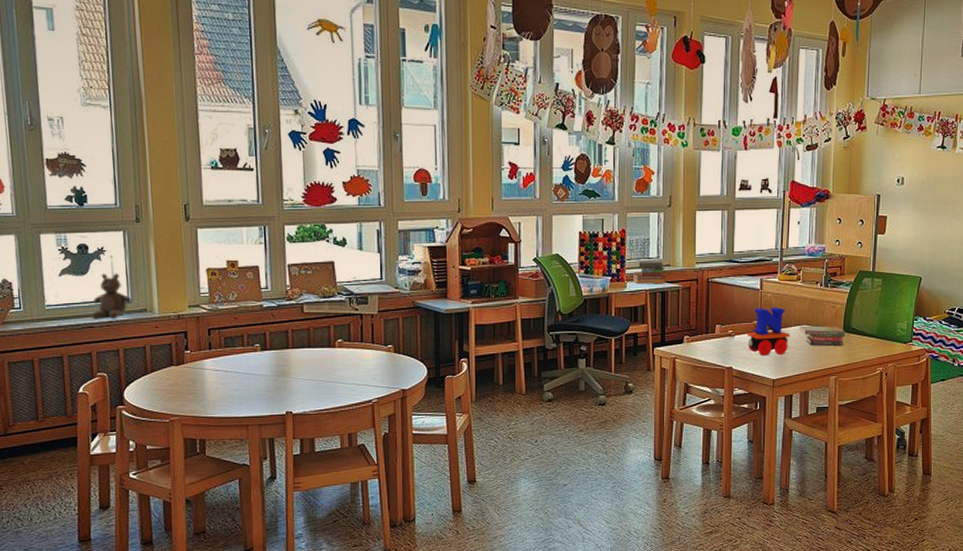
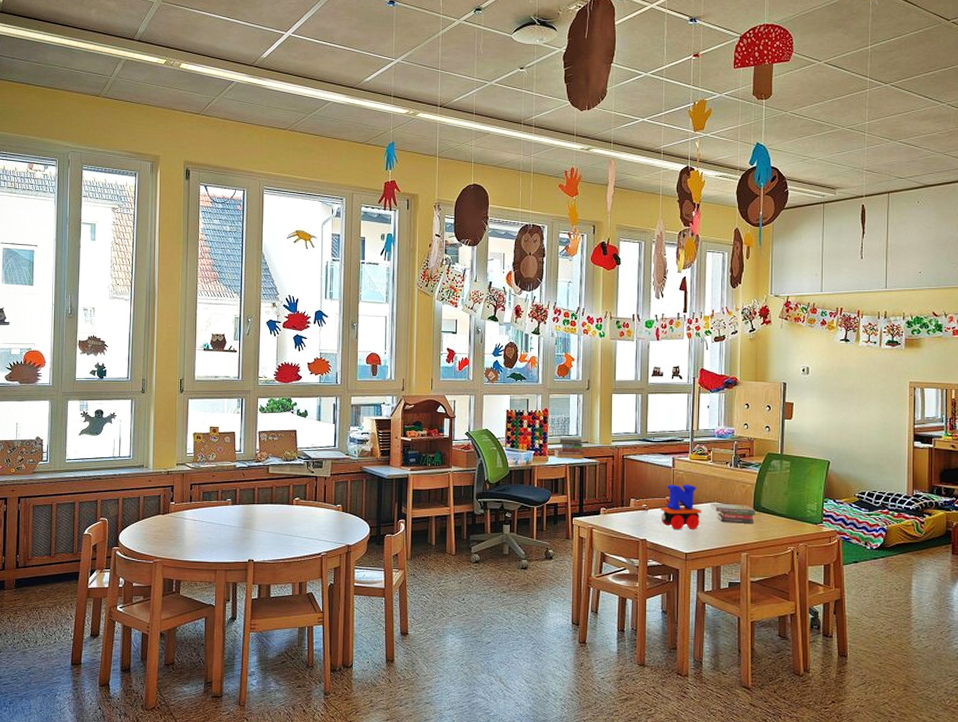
stuffed animal: present [91,273,132,320] -> none [100,434,133,473]

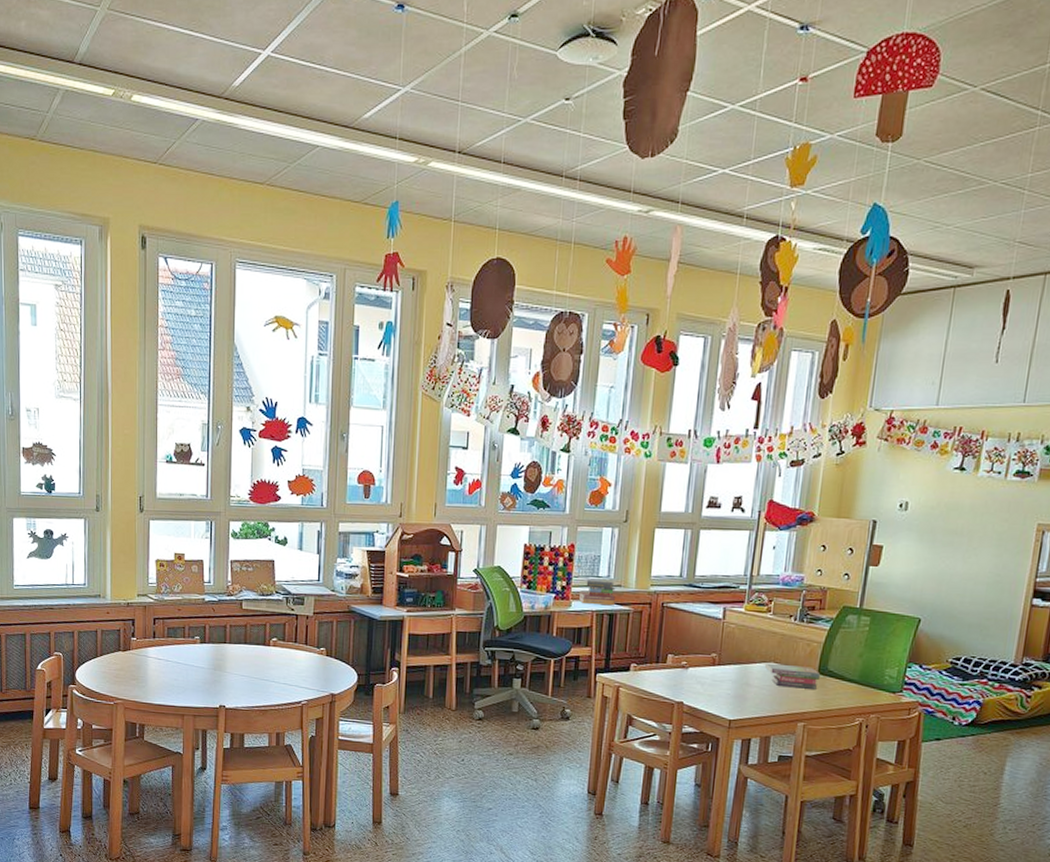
toy train: present [660,484,702,530] -> none [702,639,755,693]

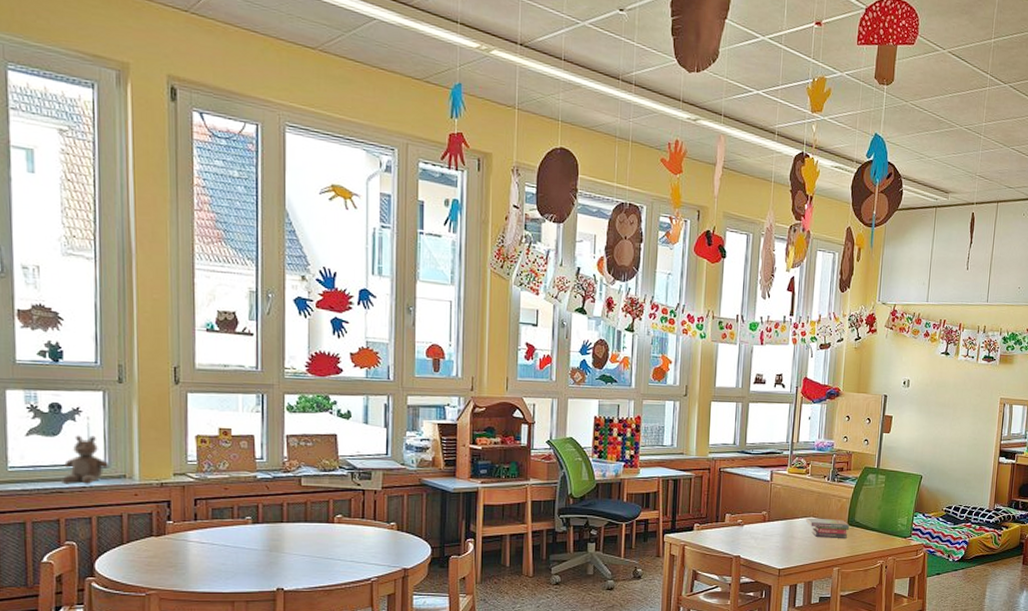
stuffed animal: none [52,558,88,603] -> present [61,435,110,485]
books: present [578,580,616,606] -> none [646,449,679,472]

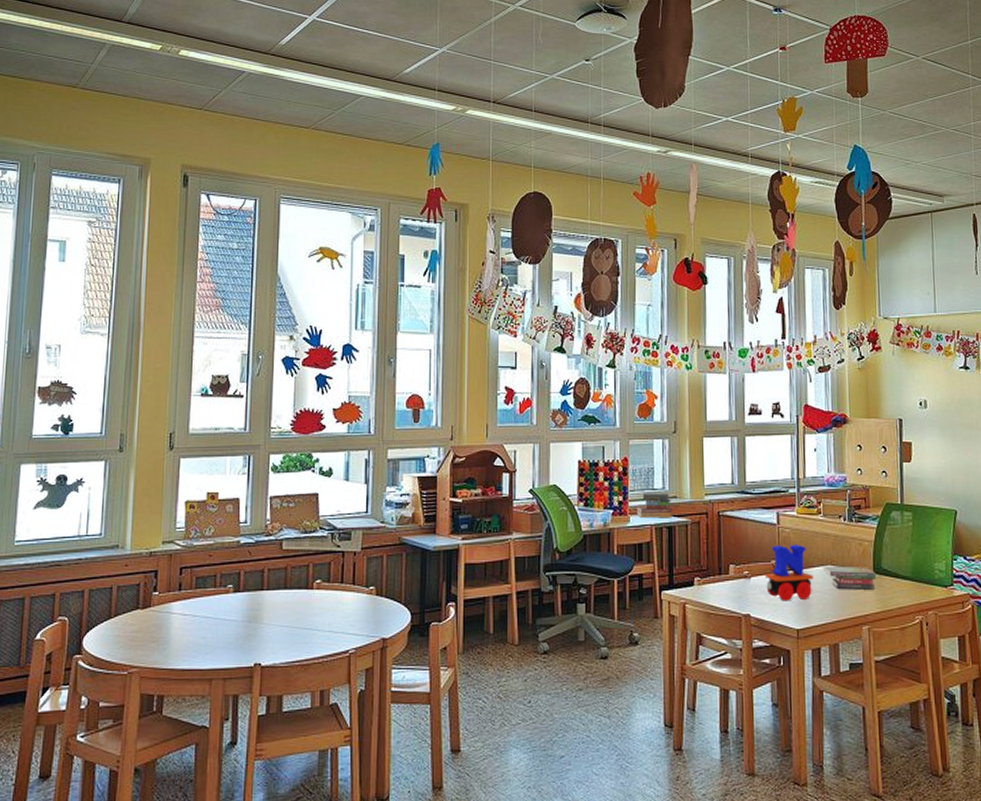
stuffed animal: present [61,435,110,485] -> none [60,506,105,557]
books: none [646,449,679,472] -> present [636,493,672,519]
toy train: none [755,499,798,546] -> present [764,545,814,601]

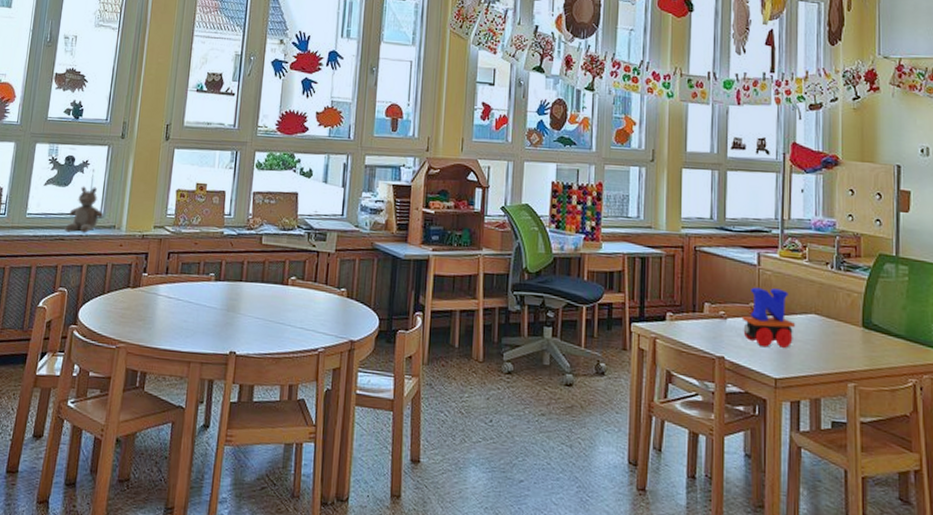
stuffed animal: none [60,506,105,557] -> present [64,186,104,234]
books: present [636,493,672,519] -> none [608,220,646,249]
books: present [824,566,877,590] -> none [807,314,866,345]

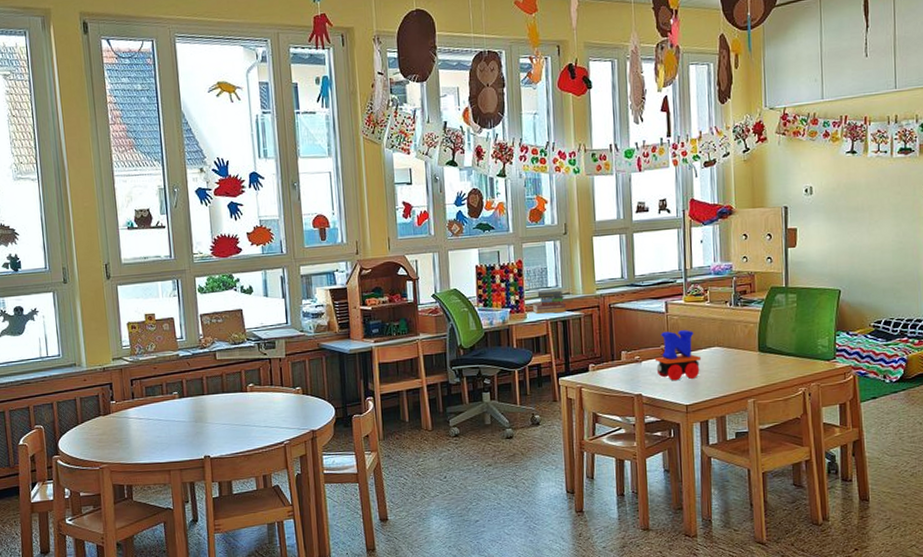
stuffed animal: present [64,186,104,234] -> none [28,331,63,376]
books: none [608,220,646,249] -> present [532,290,566,315]

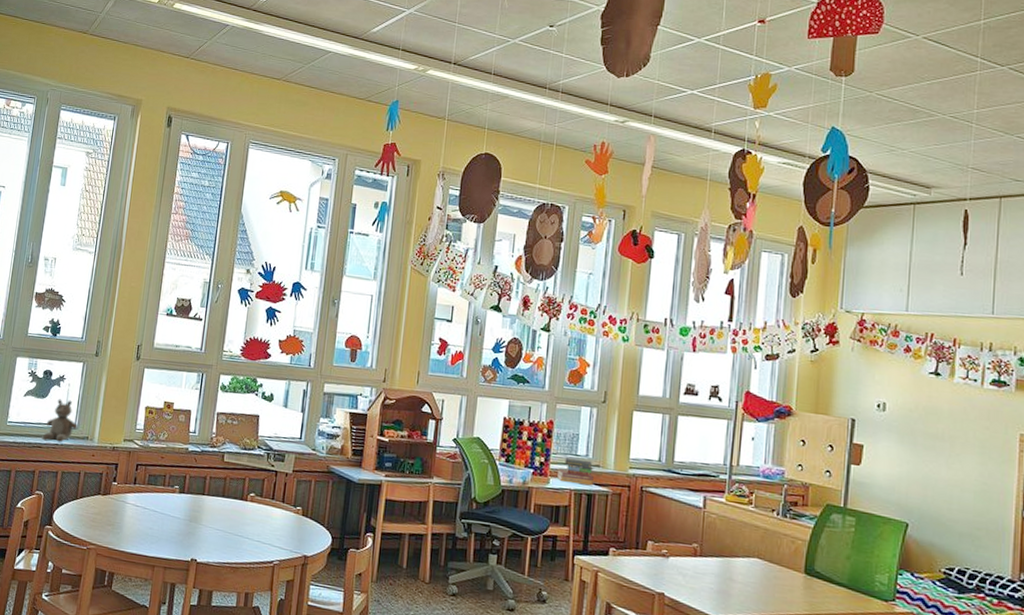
stuffed animal: none [28,331,63,376] -> present [42,399,78,443]
toy train: present [654,330,702,381] -> none [684,528,738,589]

